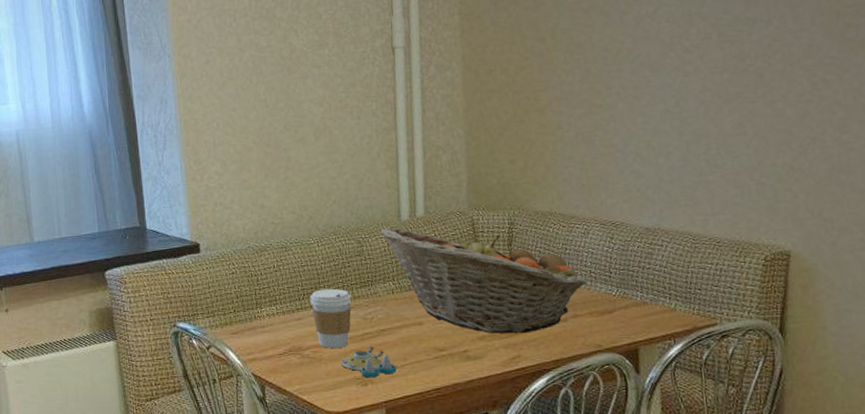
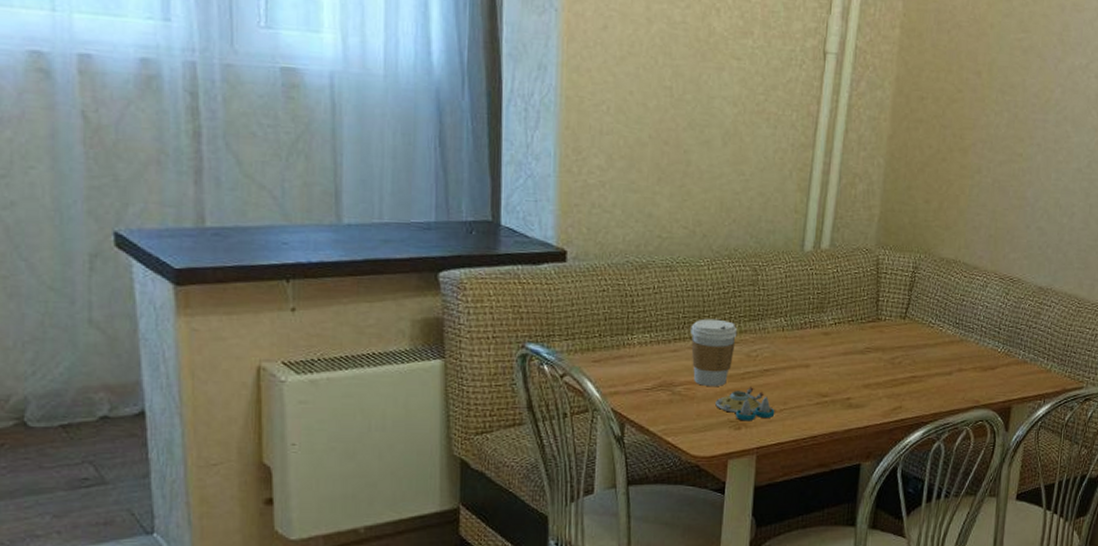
fruit basket: present [381,228,588,334] -> none [780,257,978,384]

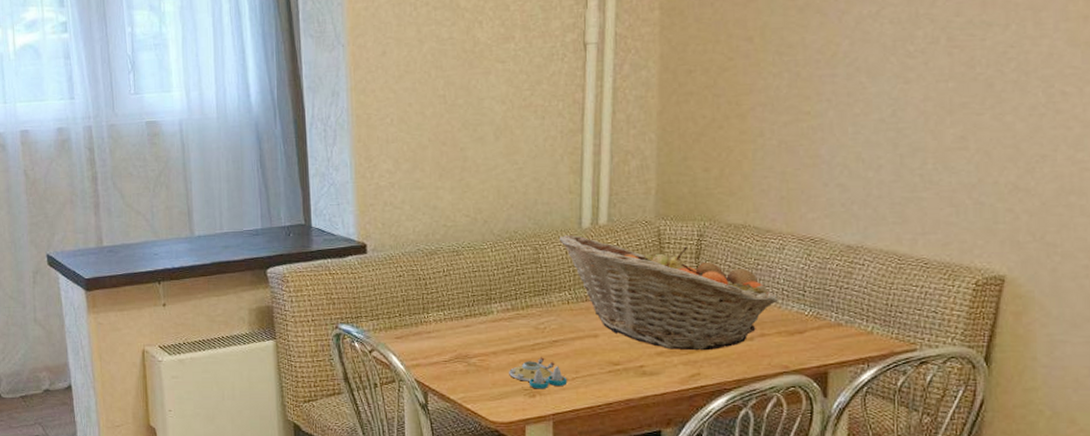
coffee cup: present [691,318,738,386] -> none [480,296,524,357]
fruit basket: none [780,257,978,384] -> present [560,235,779,351]

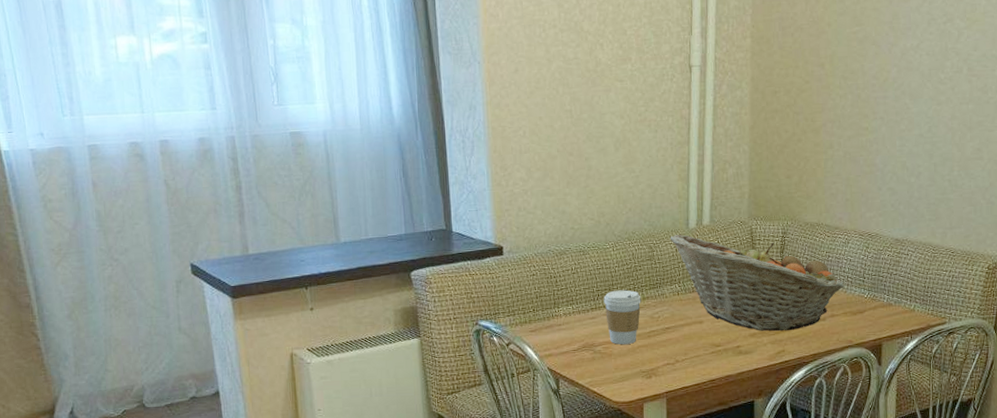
coffee cup: none [480,296,524,357] -> present [604,290,641,344]
salt and pepper shaker set: present [509,357,568,389] -> none [629,343,678,371]

